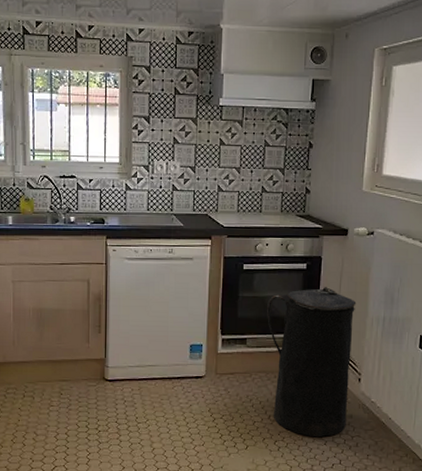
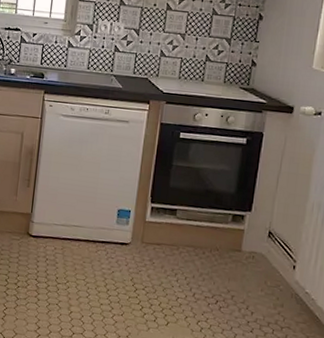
trash can: present [267,287,357,438] -> none [198,165,297,324]

